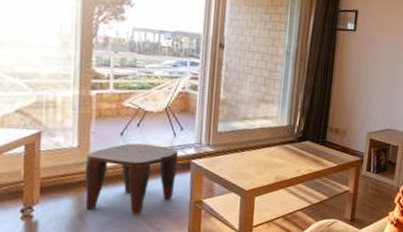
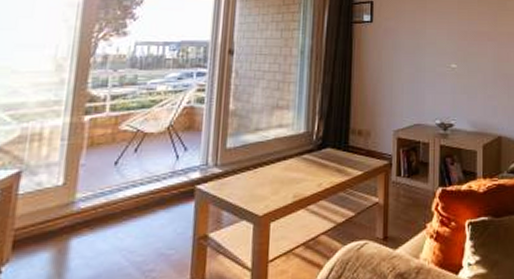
stool: present [85,143,179,215] -> none [65,172,181,264]

